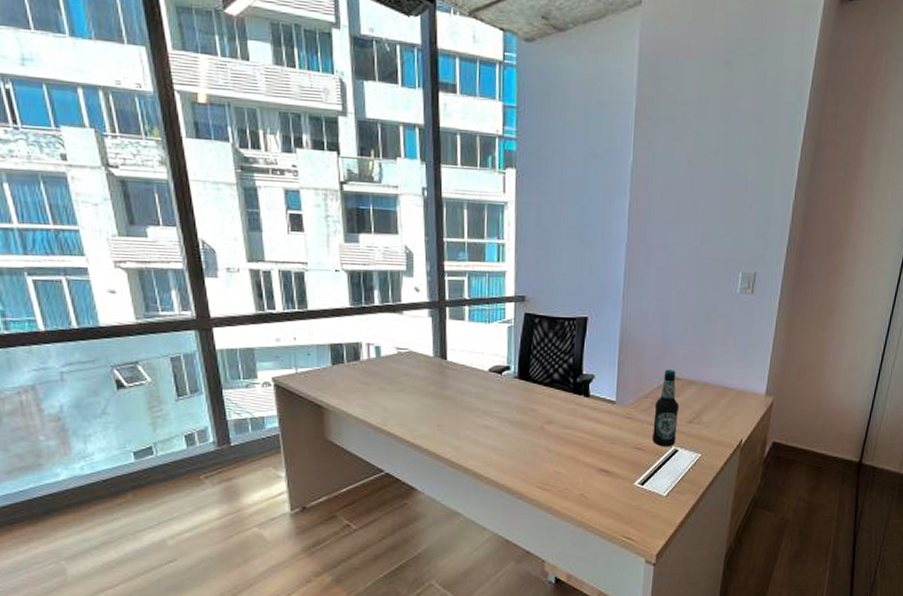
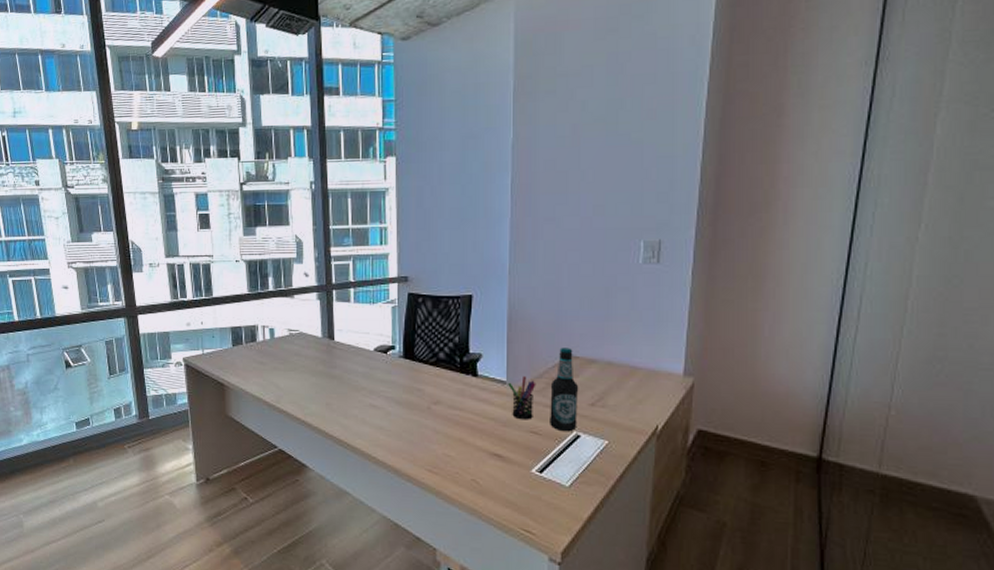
pen holder: none [617,396,643,437] -> present [508,375,536,420]

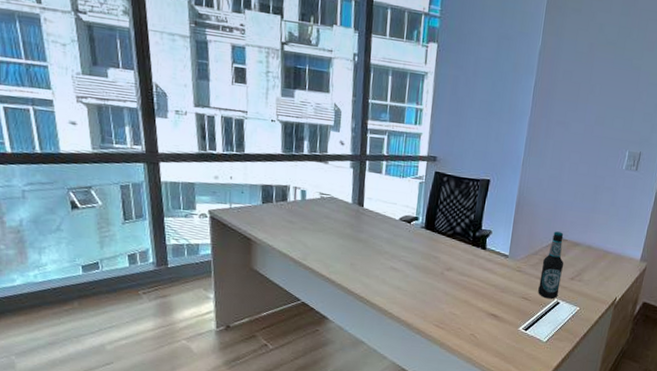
pen holder: present [508,375,536,420] -> none [509,252,532,288]

